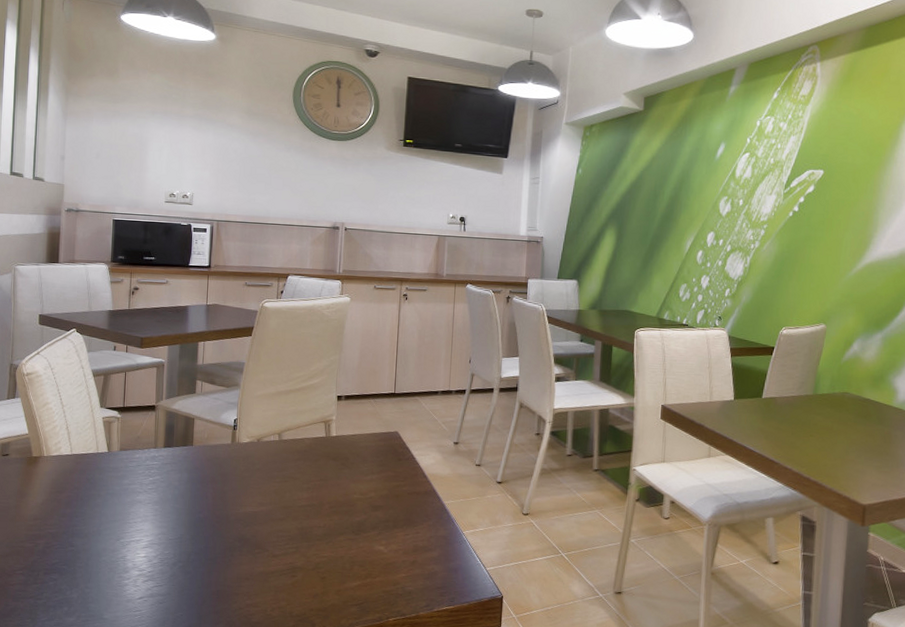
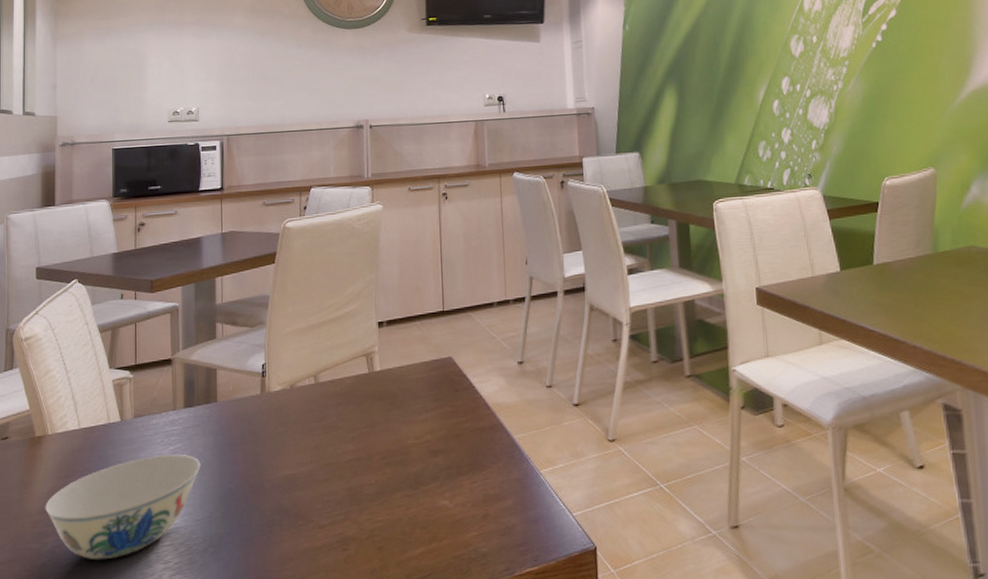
bowl: none [38,483,176,563] -> present [45,454,201,560]

